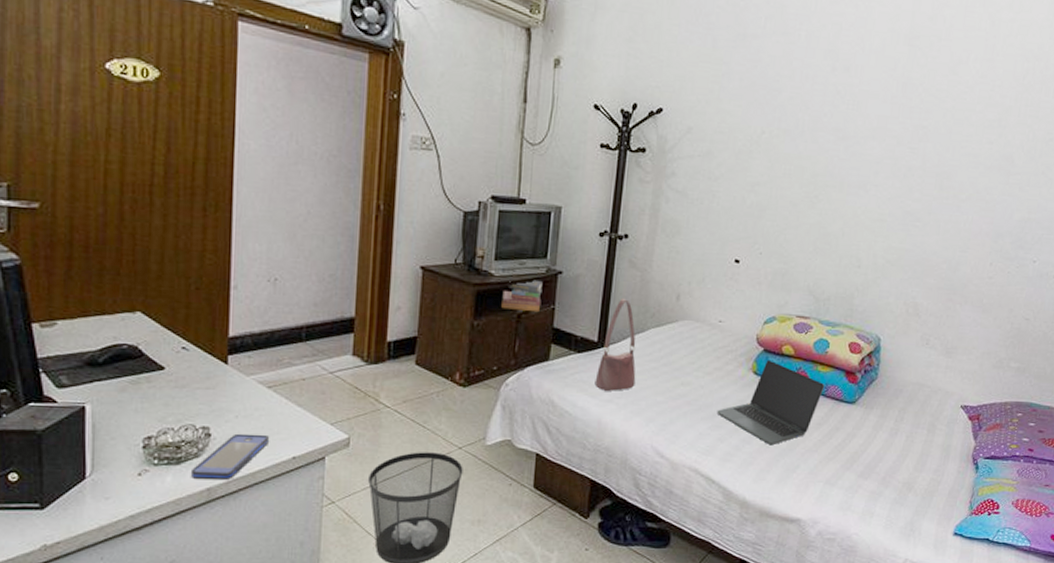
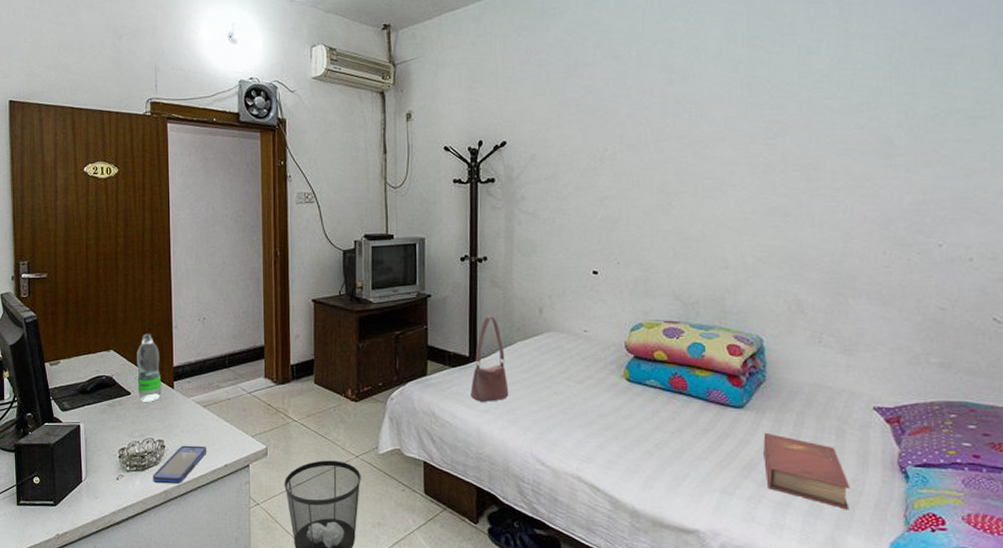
bottle: none [175,293,211,380] -> present [137,333,162,402]
books: present [501,280,543,313] -> none [381,304,415,333]
laptop: present [716,359,825,446] -> none [593,366,706,453]
book: none [865,427,933,498] -> present [763,432,851,510]

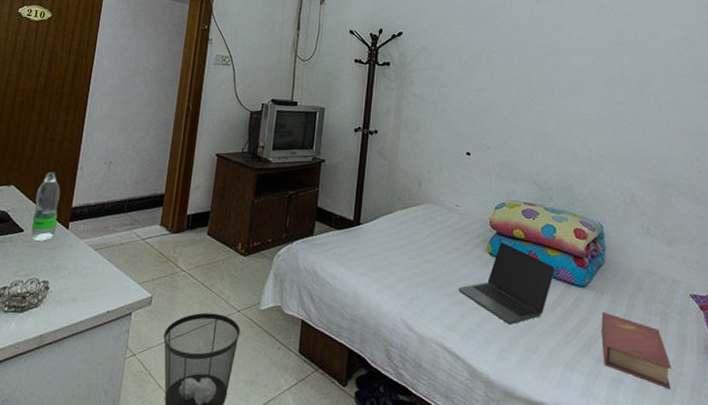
mobile phone: present [152,445,207,484] -> none [29,288,92,329]
shoulder bag: present [470,314,509,402] -> none [351,183,386,266]
laptop: none [593,366,706,453] -> present [458,242,556,325]

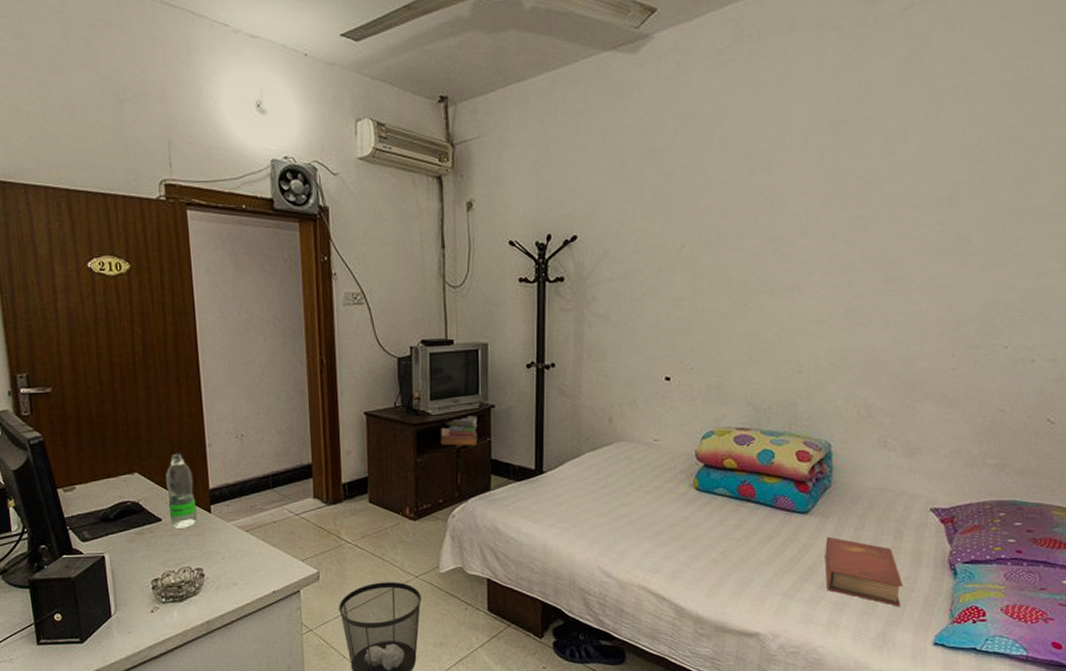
books: none [276,166,310,194] -> present [440,415,478,446]
laptop: present [458,242,556,325] -> none [661,475,774,561]

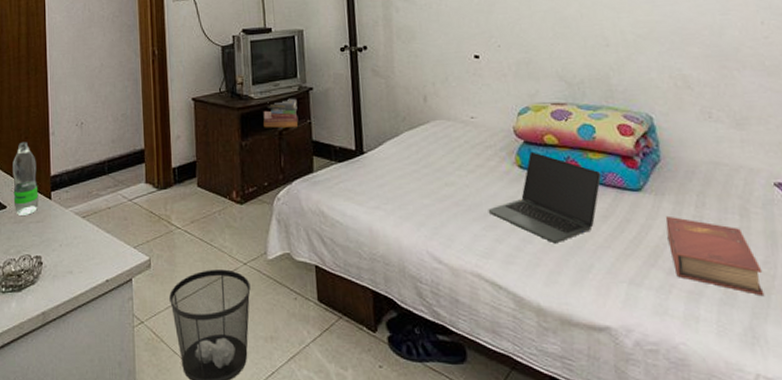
laptop: none [661,475,774,561] -> present [488,151,602,244]

